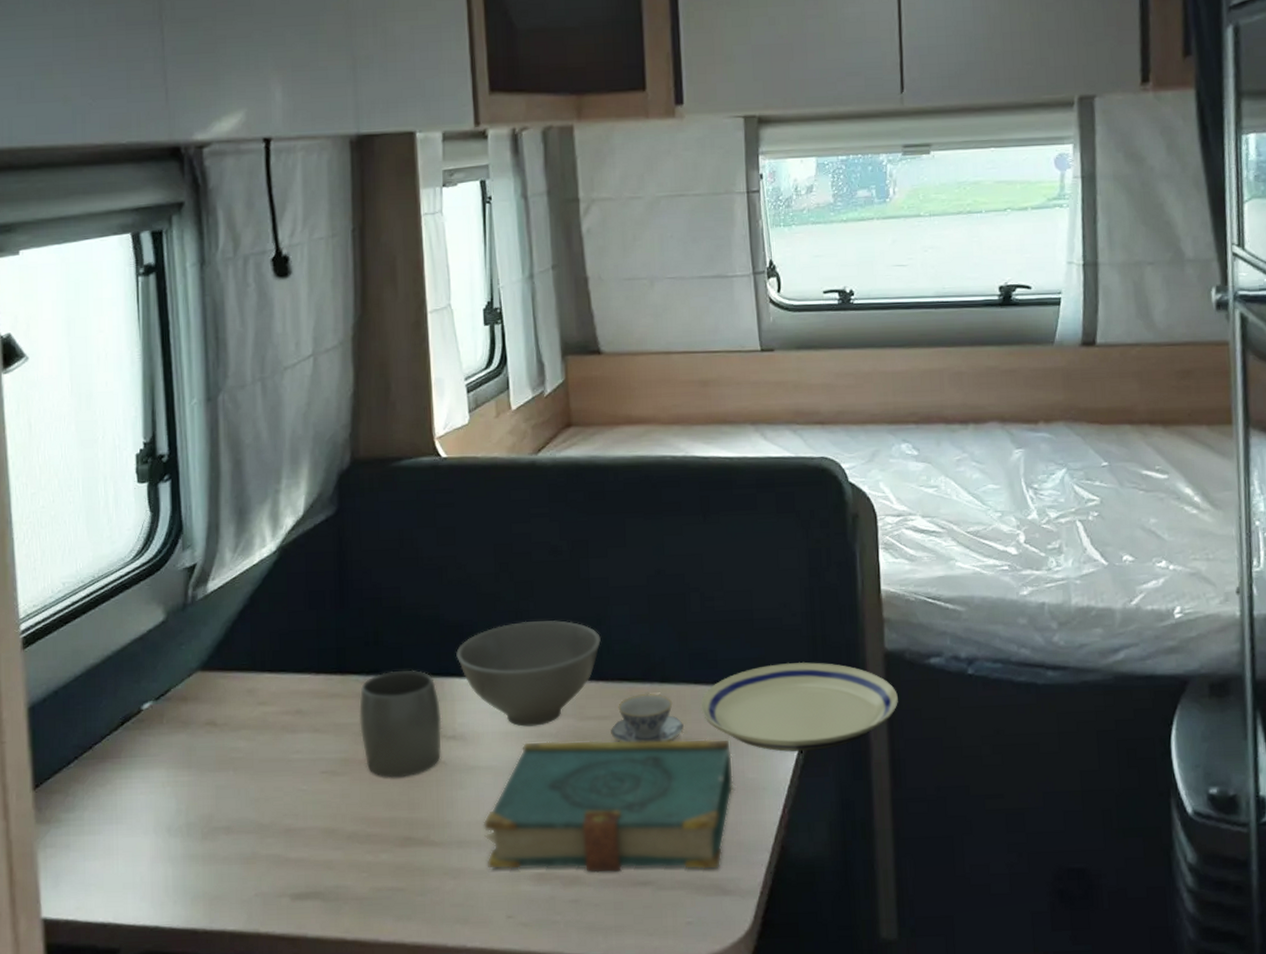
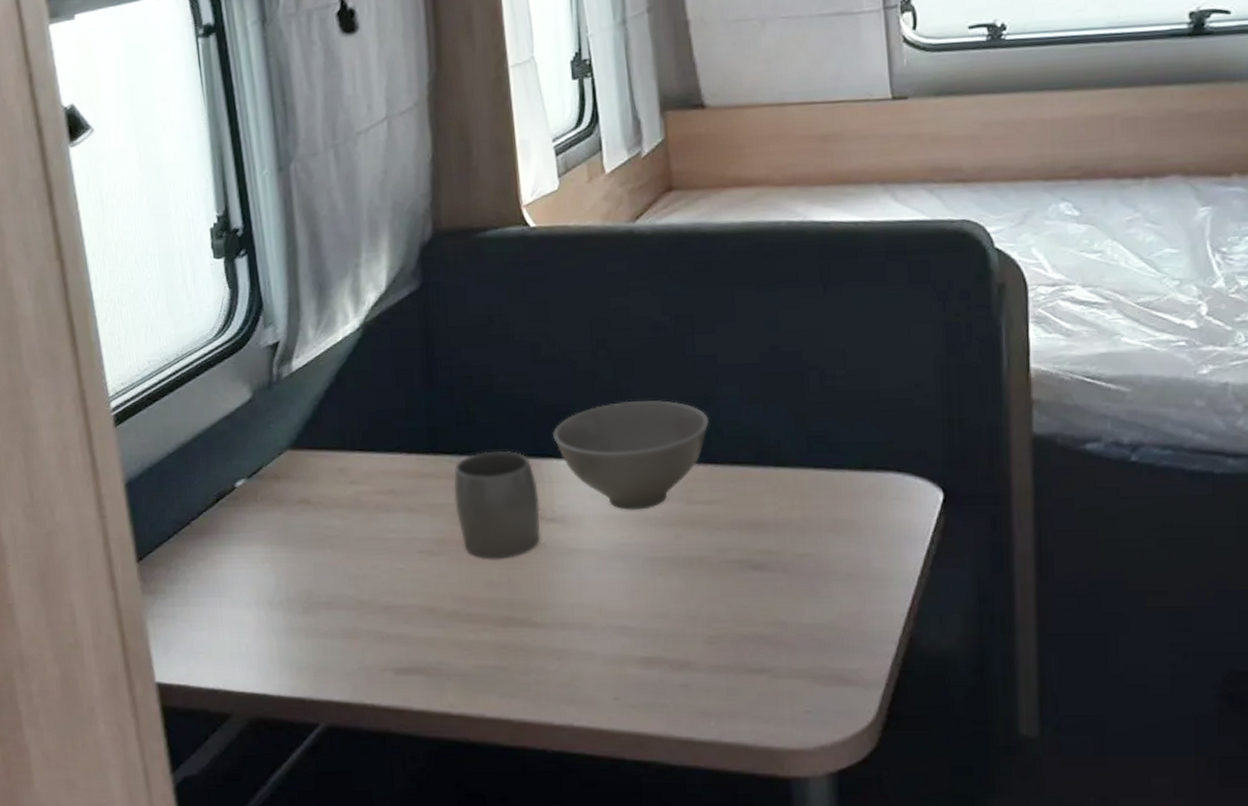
book: present [483,738,733,873] -> none [586,525,857,660]
teacup: present [611,693,684,743] -> none [721,477,801,529]
plate: present [700,662,898,752] -> none [820,447,1047,541]

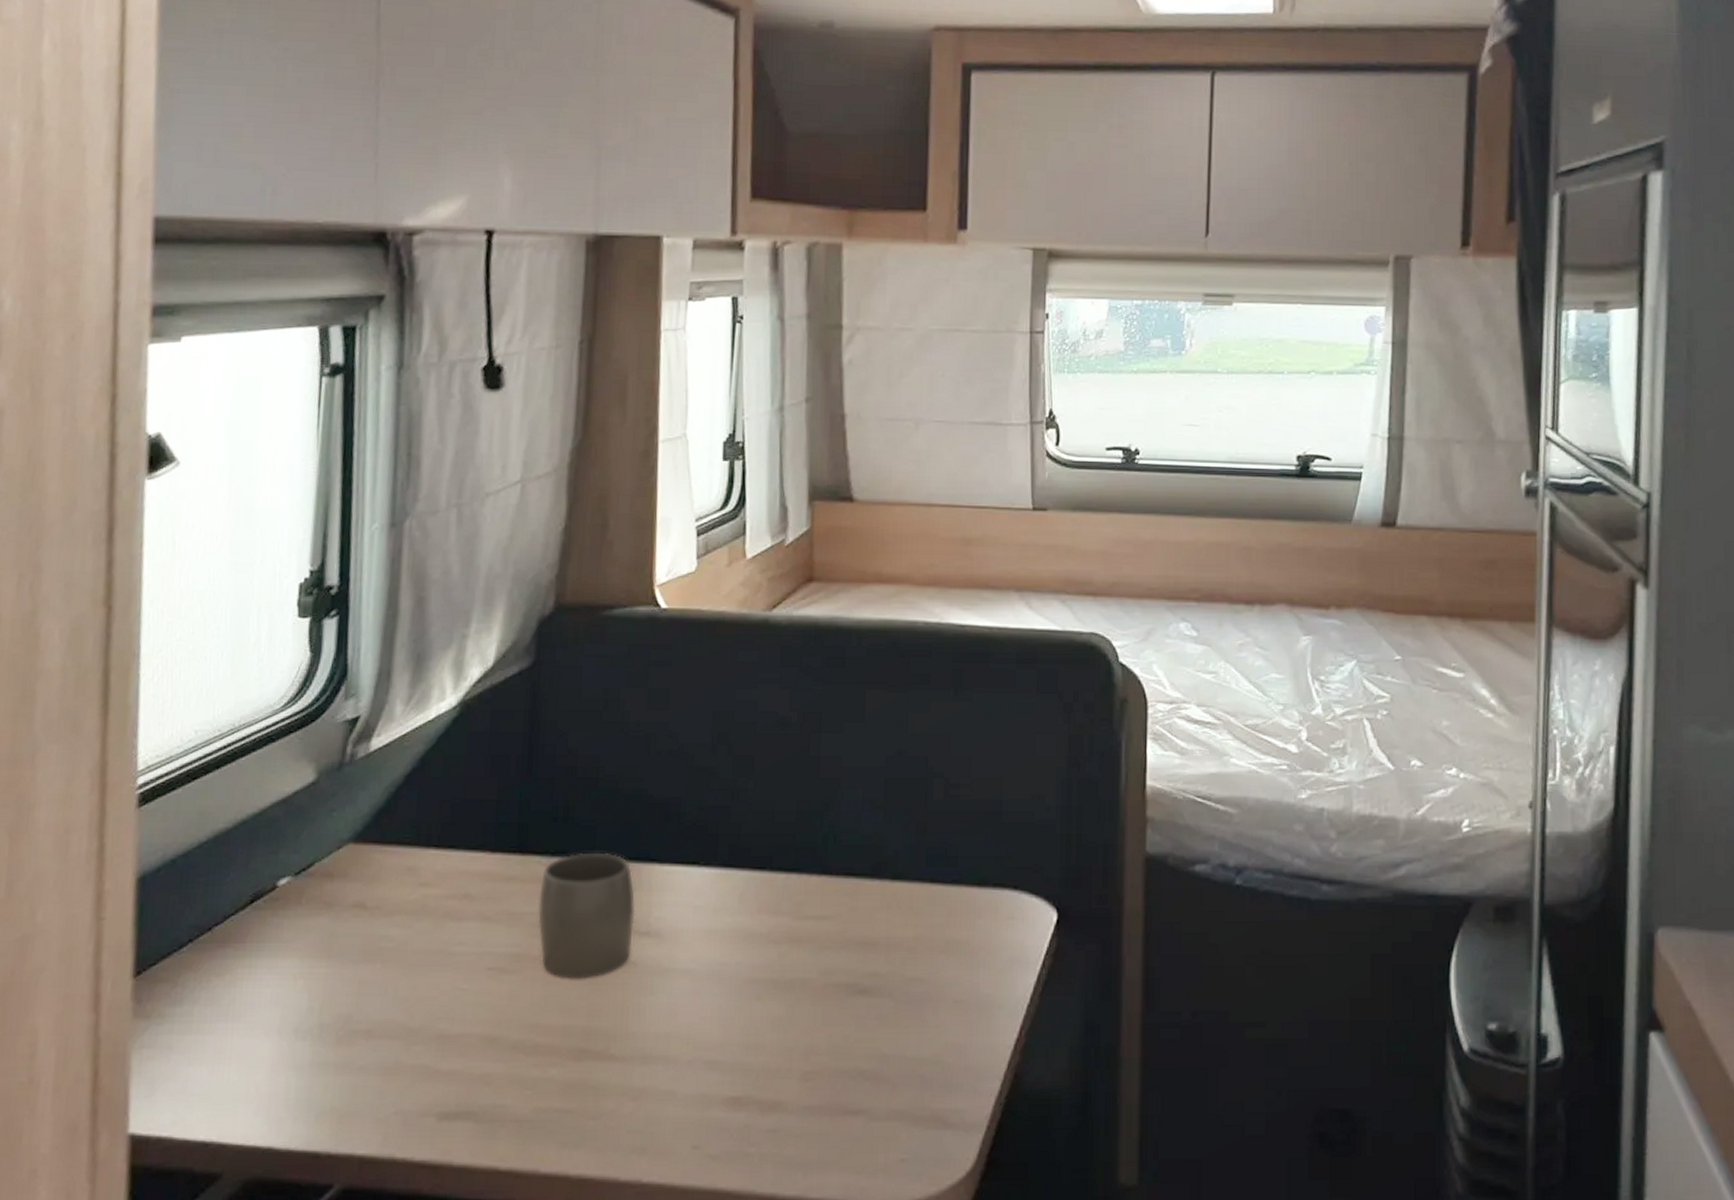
bowl: present [553,400,709,510] -> none [659,801,827,924]

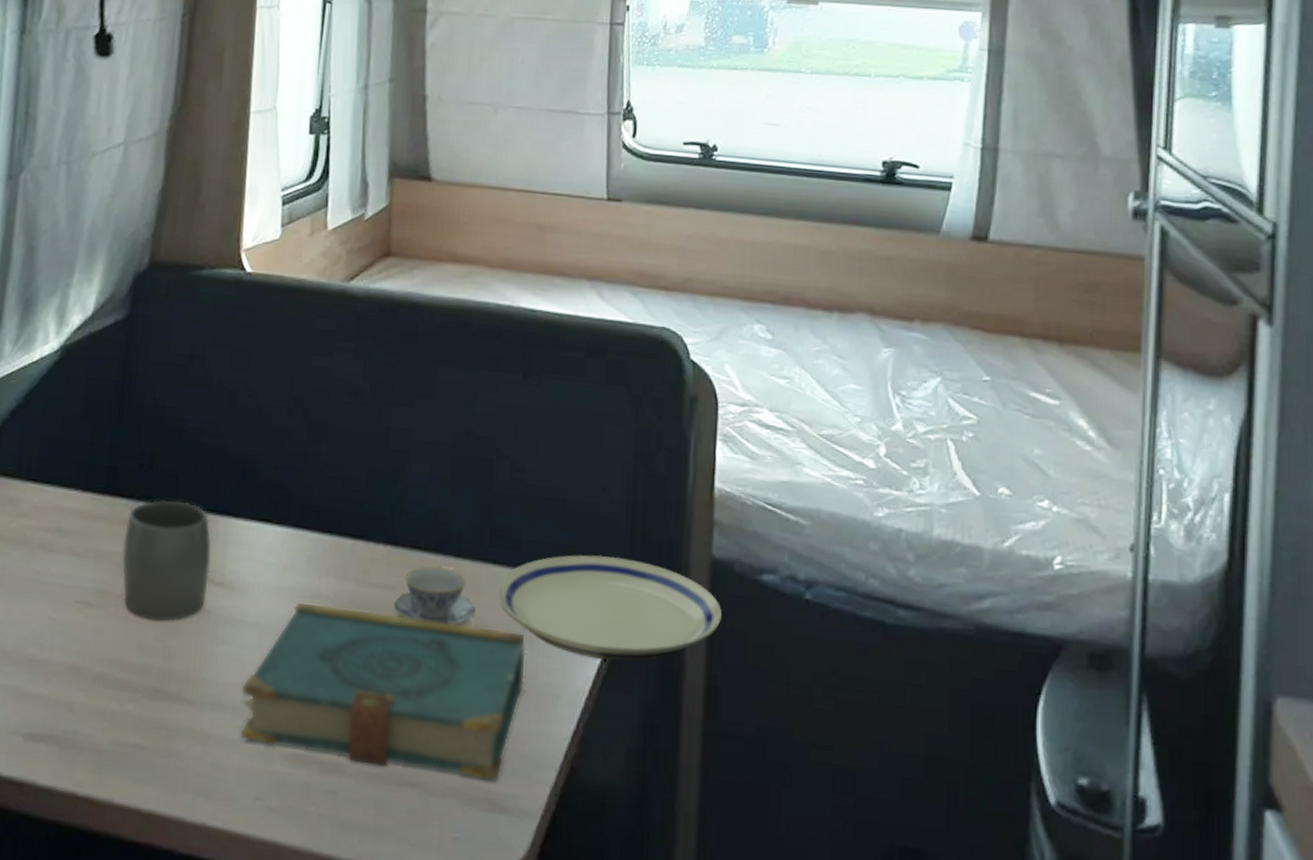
book: none [673,941,967,1099] -> present [240,601,527,782]
teacup: none [830,891,914,949] -> present [394,566,476,626]
plate: none [935,864,1157,966] -> present [497,555,722,662]

